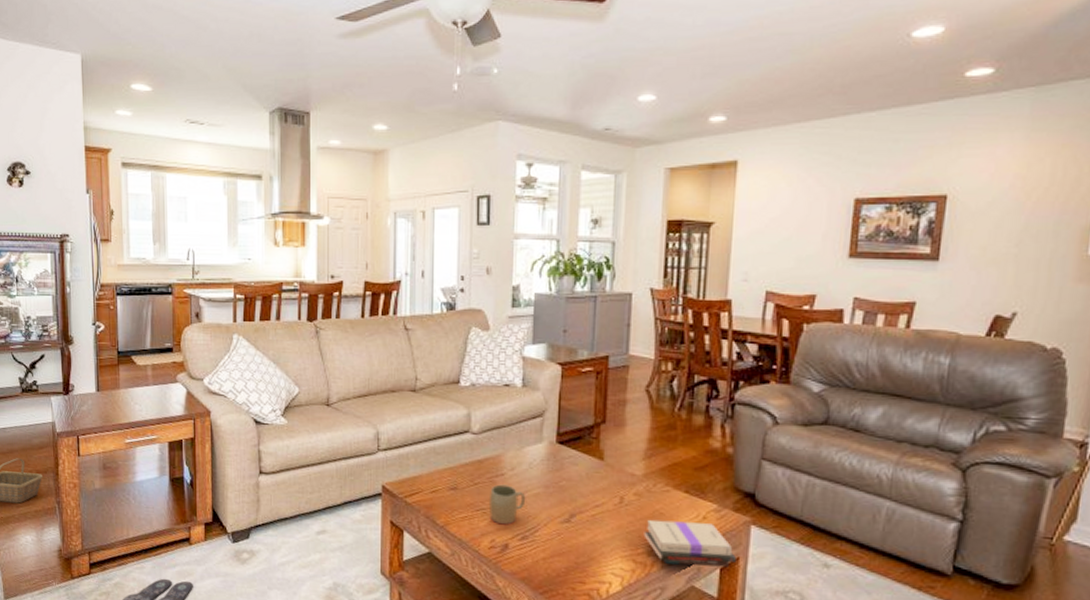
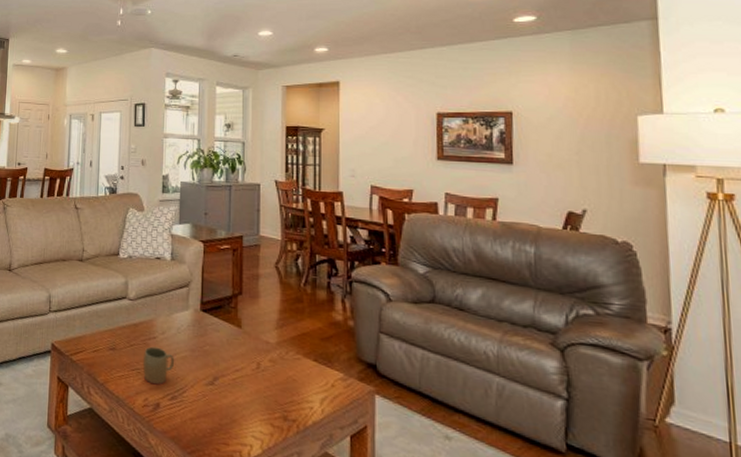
books: present [643,519,736,568] -> none [279,385,364,436]

